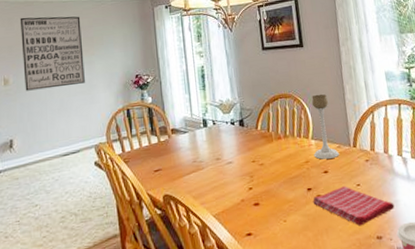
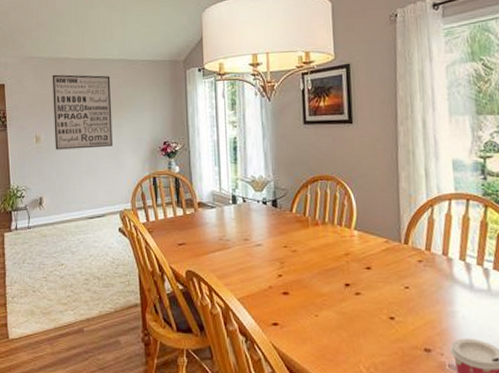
candle holder: present [311,94,339,160] -> none [356,179,386,254]
dish towel: present [313,186,395,226] -> none [350,287,450,334]

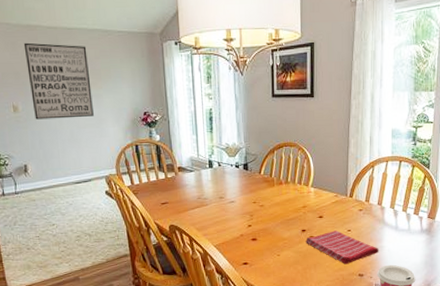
dish towel: none [350,287,450,334] -> present [306,230,379,265]

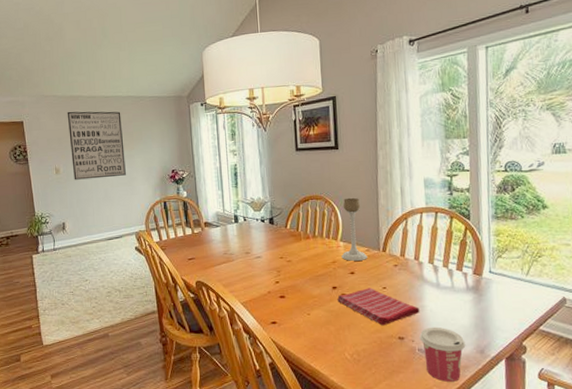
candle holder: none [311,145,335,206] -> present [341,197,367,261]

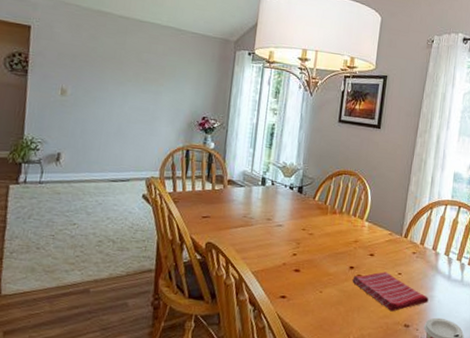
wall art: present [67,111,126,180] -> none [82,27,156,113]
candle holder: present [341,197,367,261] -> none [364,179,392,244]

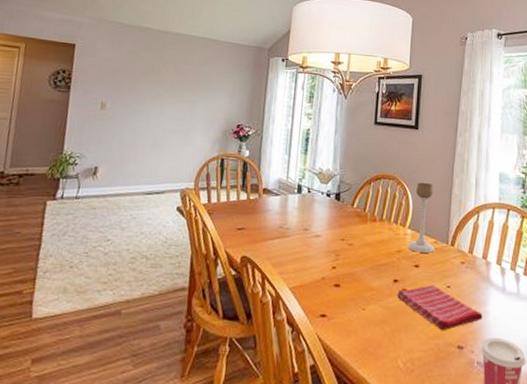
candle holder: none [364,179,392,244] -> present [407,182,434,253]

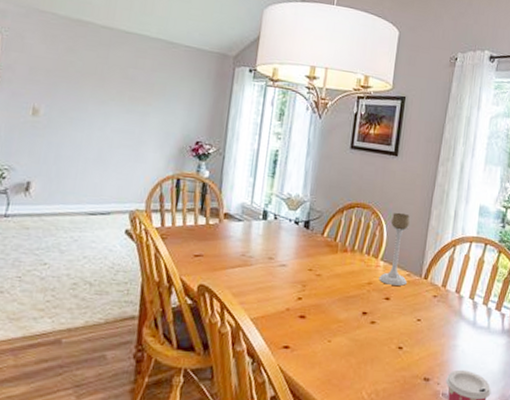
dish towel: present [397,285,483,331] -> none [365,318,451,364]

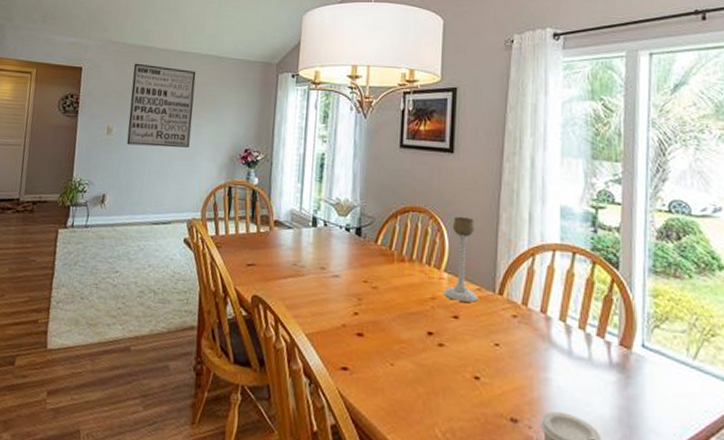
wall art: none [57,38,144,136] -> present [126,63,196,148]

